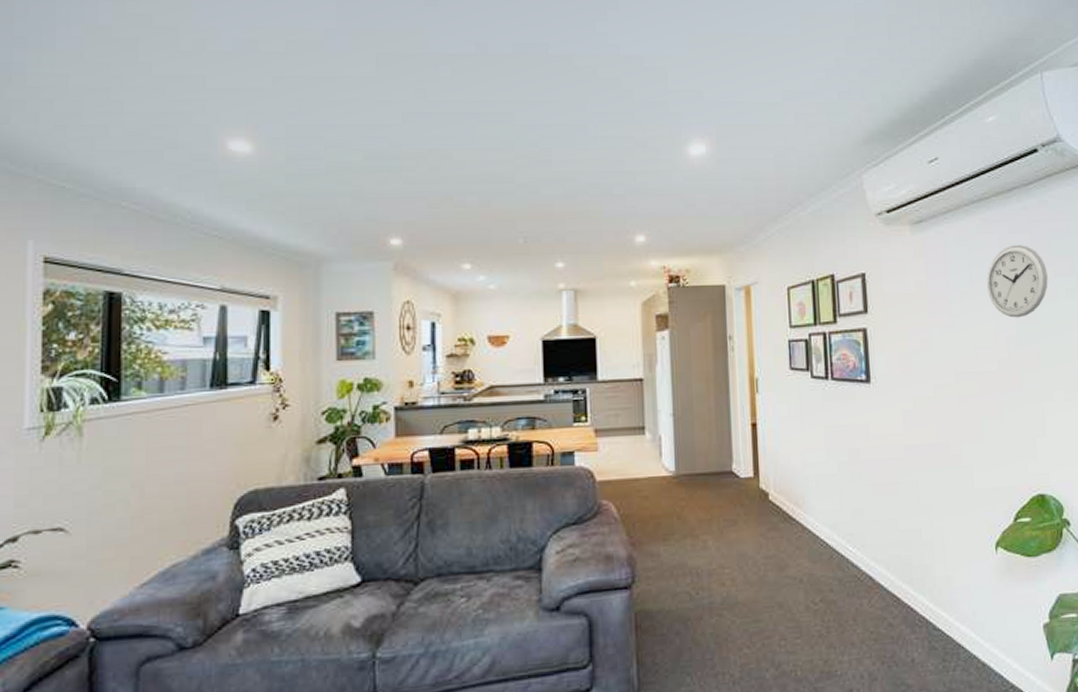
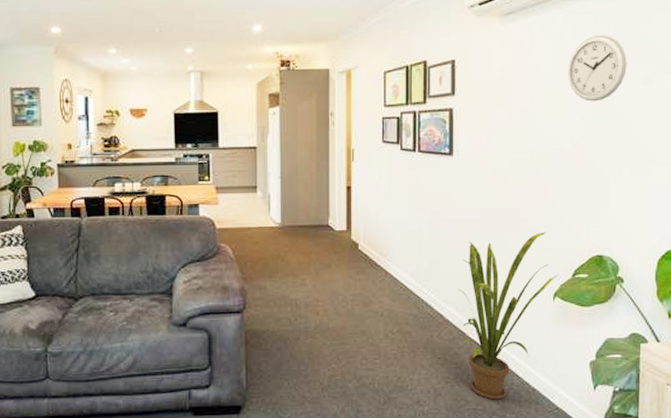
house plant: none [887,469,1000,681] -> present [457,232,560,400]

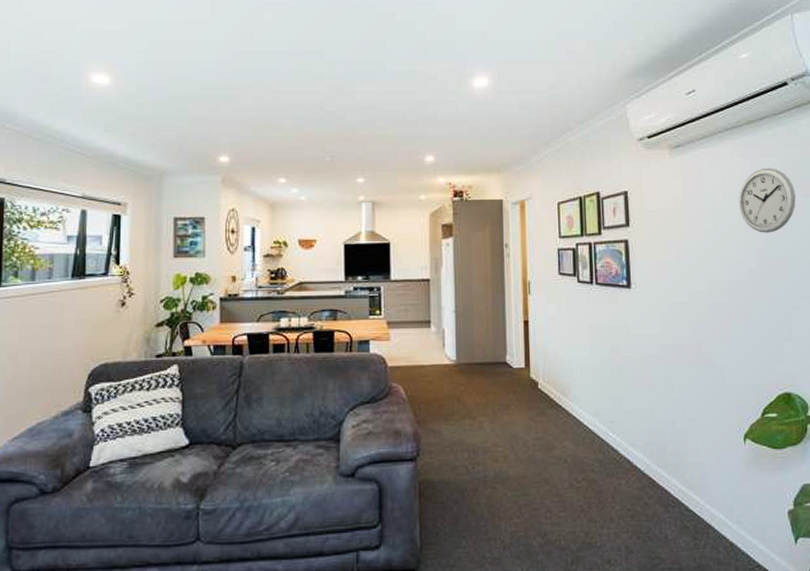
house plant: present [457,232,560,400] -> none [644,368,749,557]

